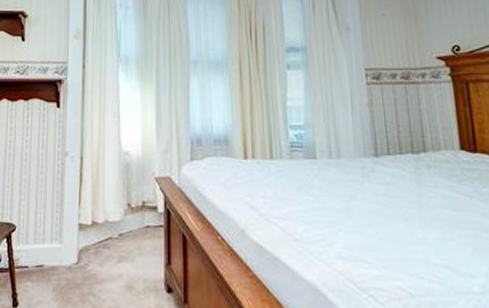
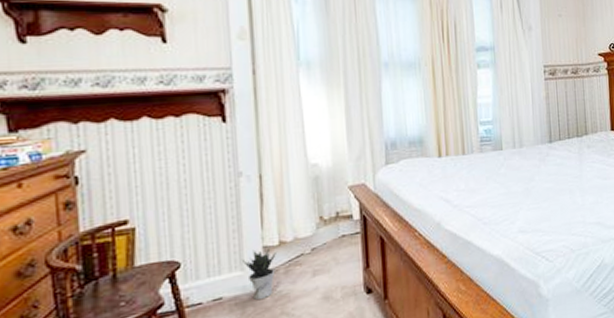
potted plant: none [61,224,89,274] -> present [241,246,276,300]

